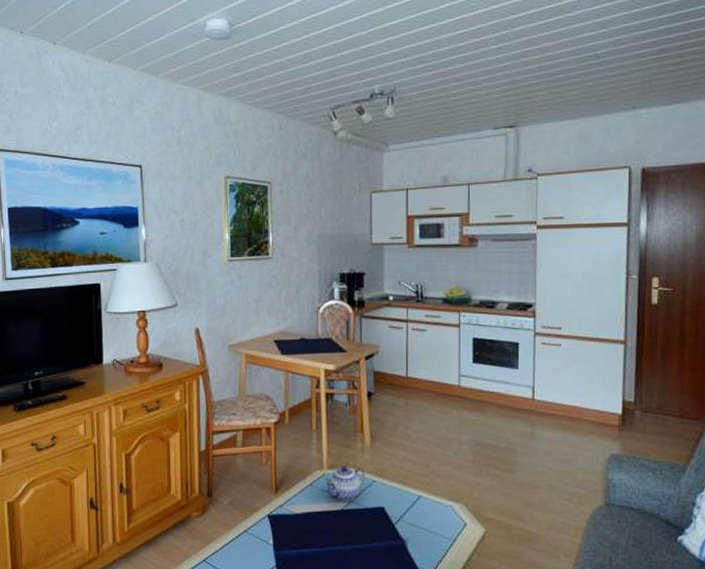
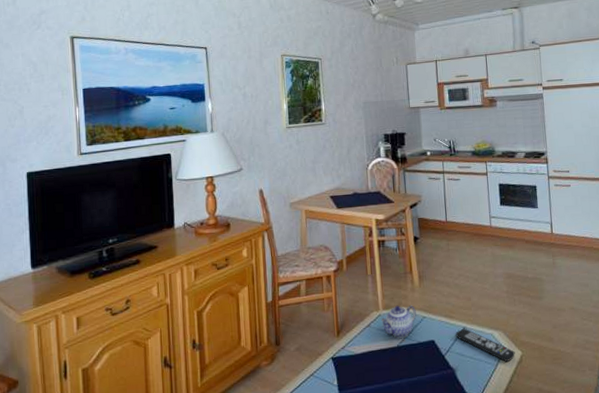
remote control: none [409,497,477,538] -> present [455,328,515,362]

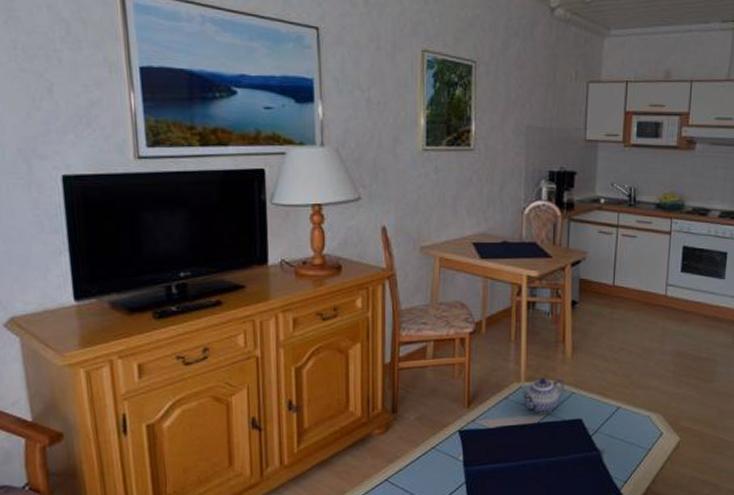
remote control: present [455,328,515,362] -> none [607,408,673,447]

